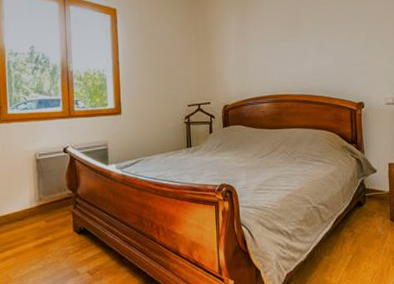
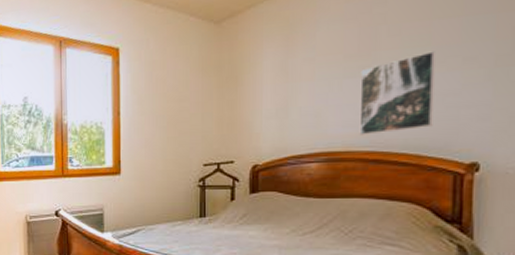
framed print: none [291,27,336,83] -> present [359,51,435,135]

